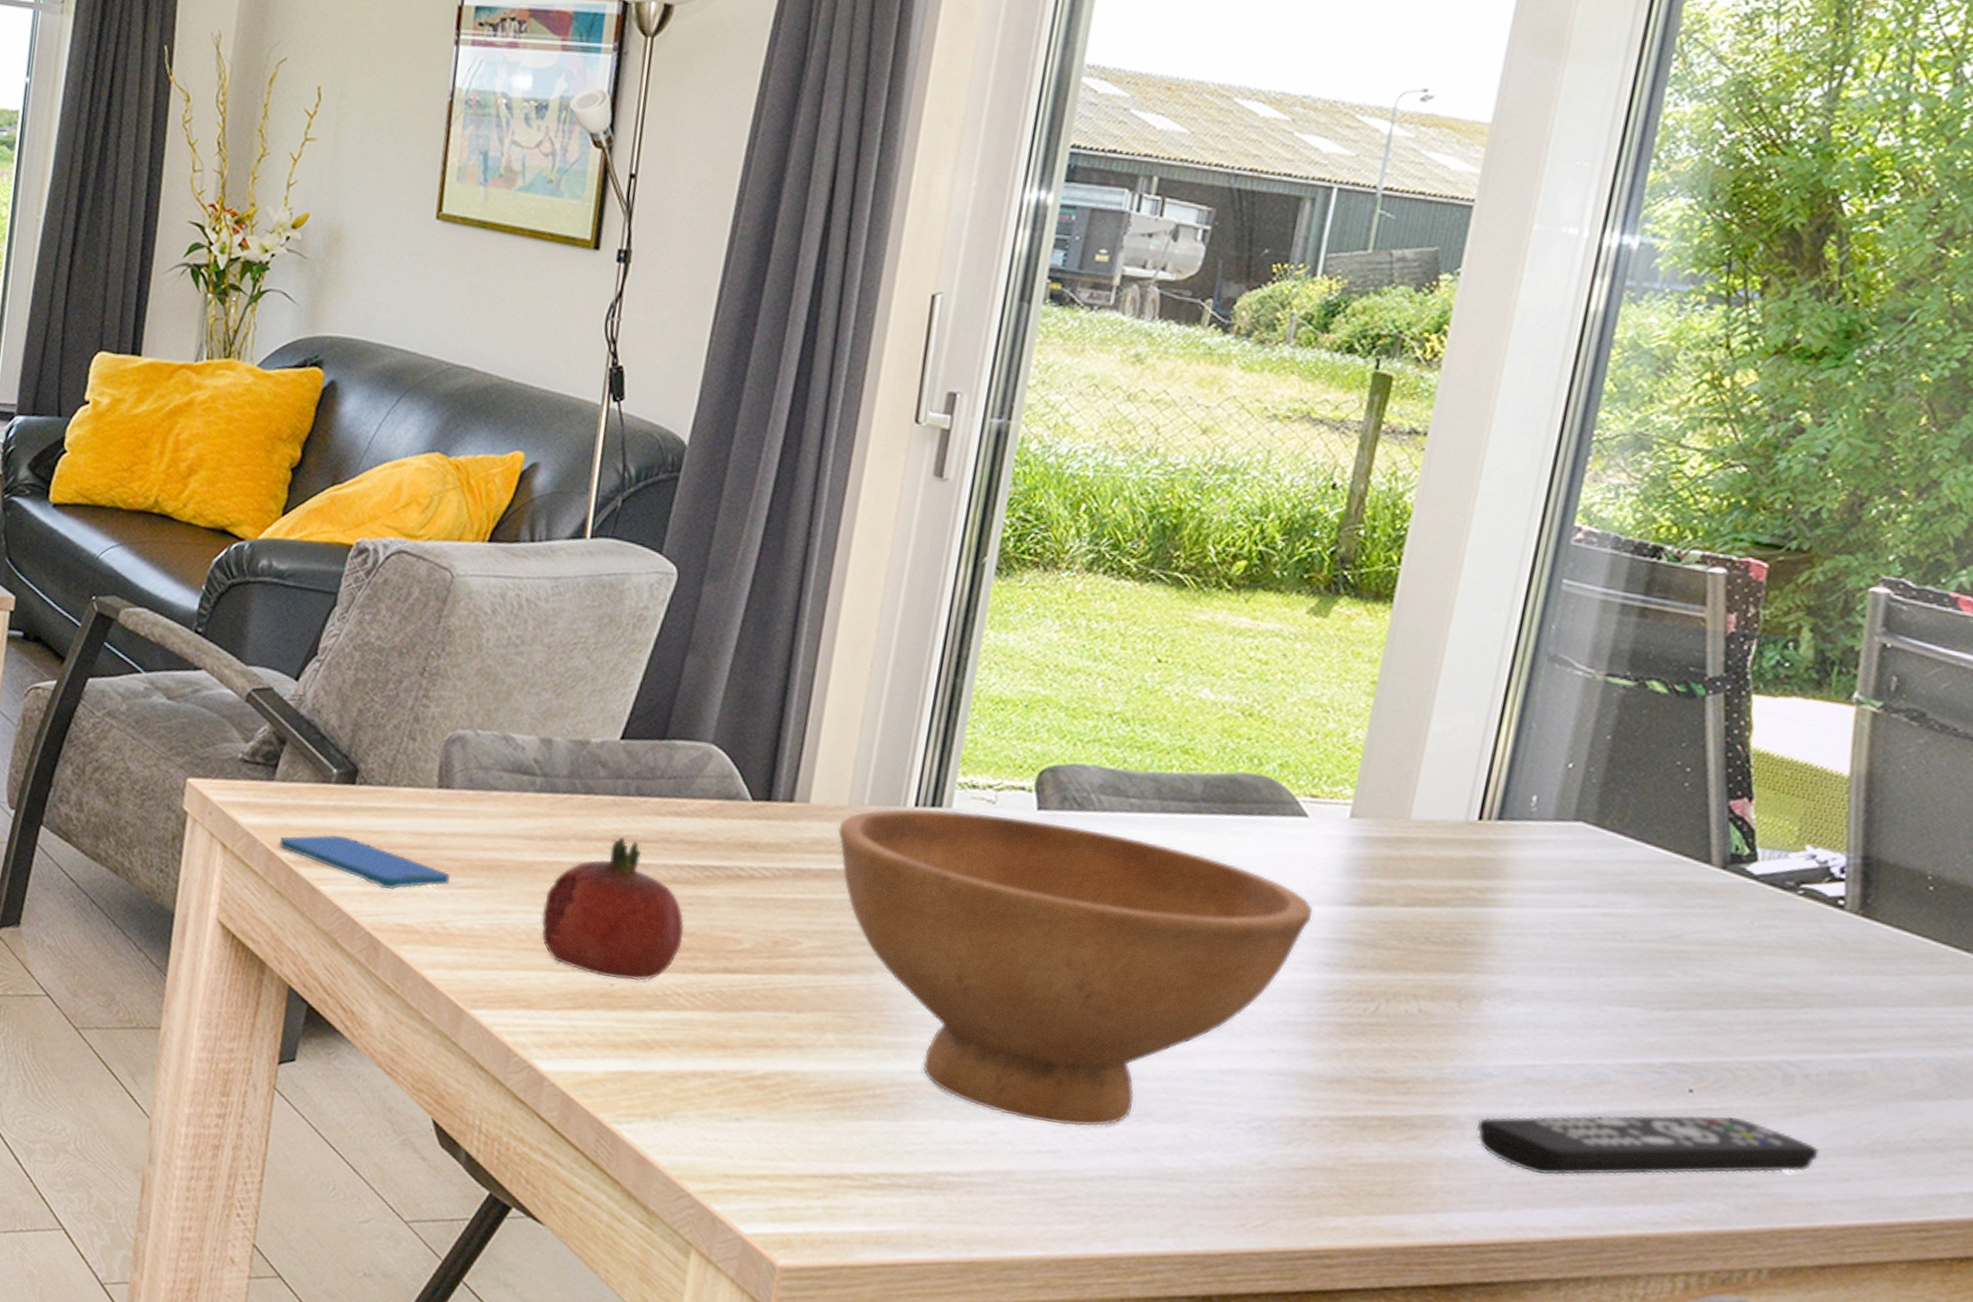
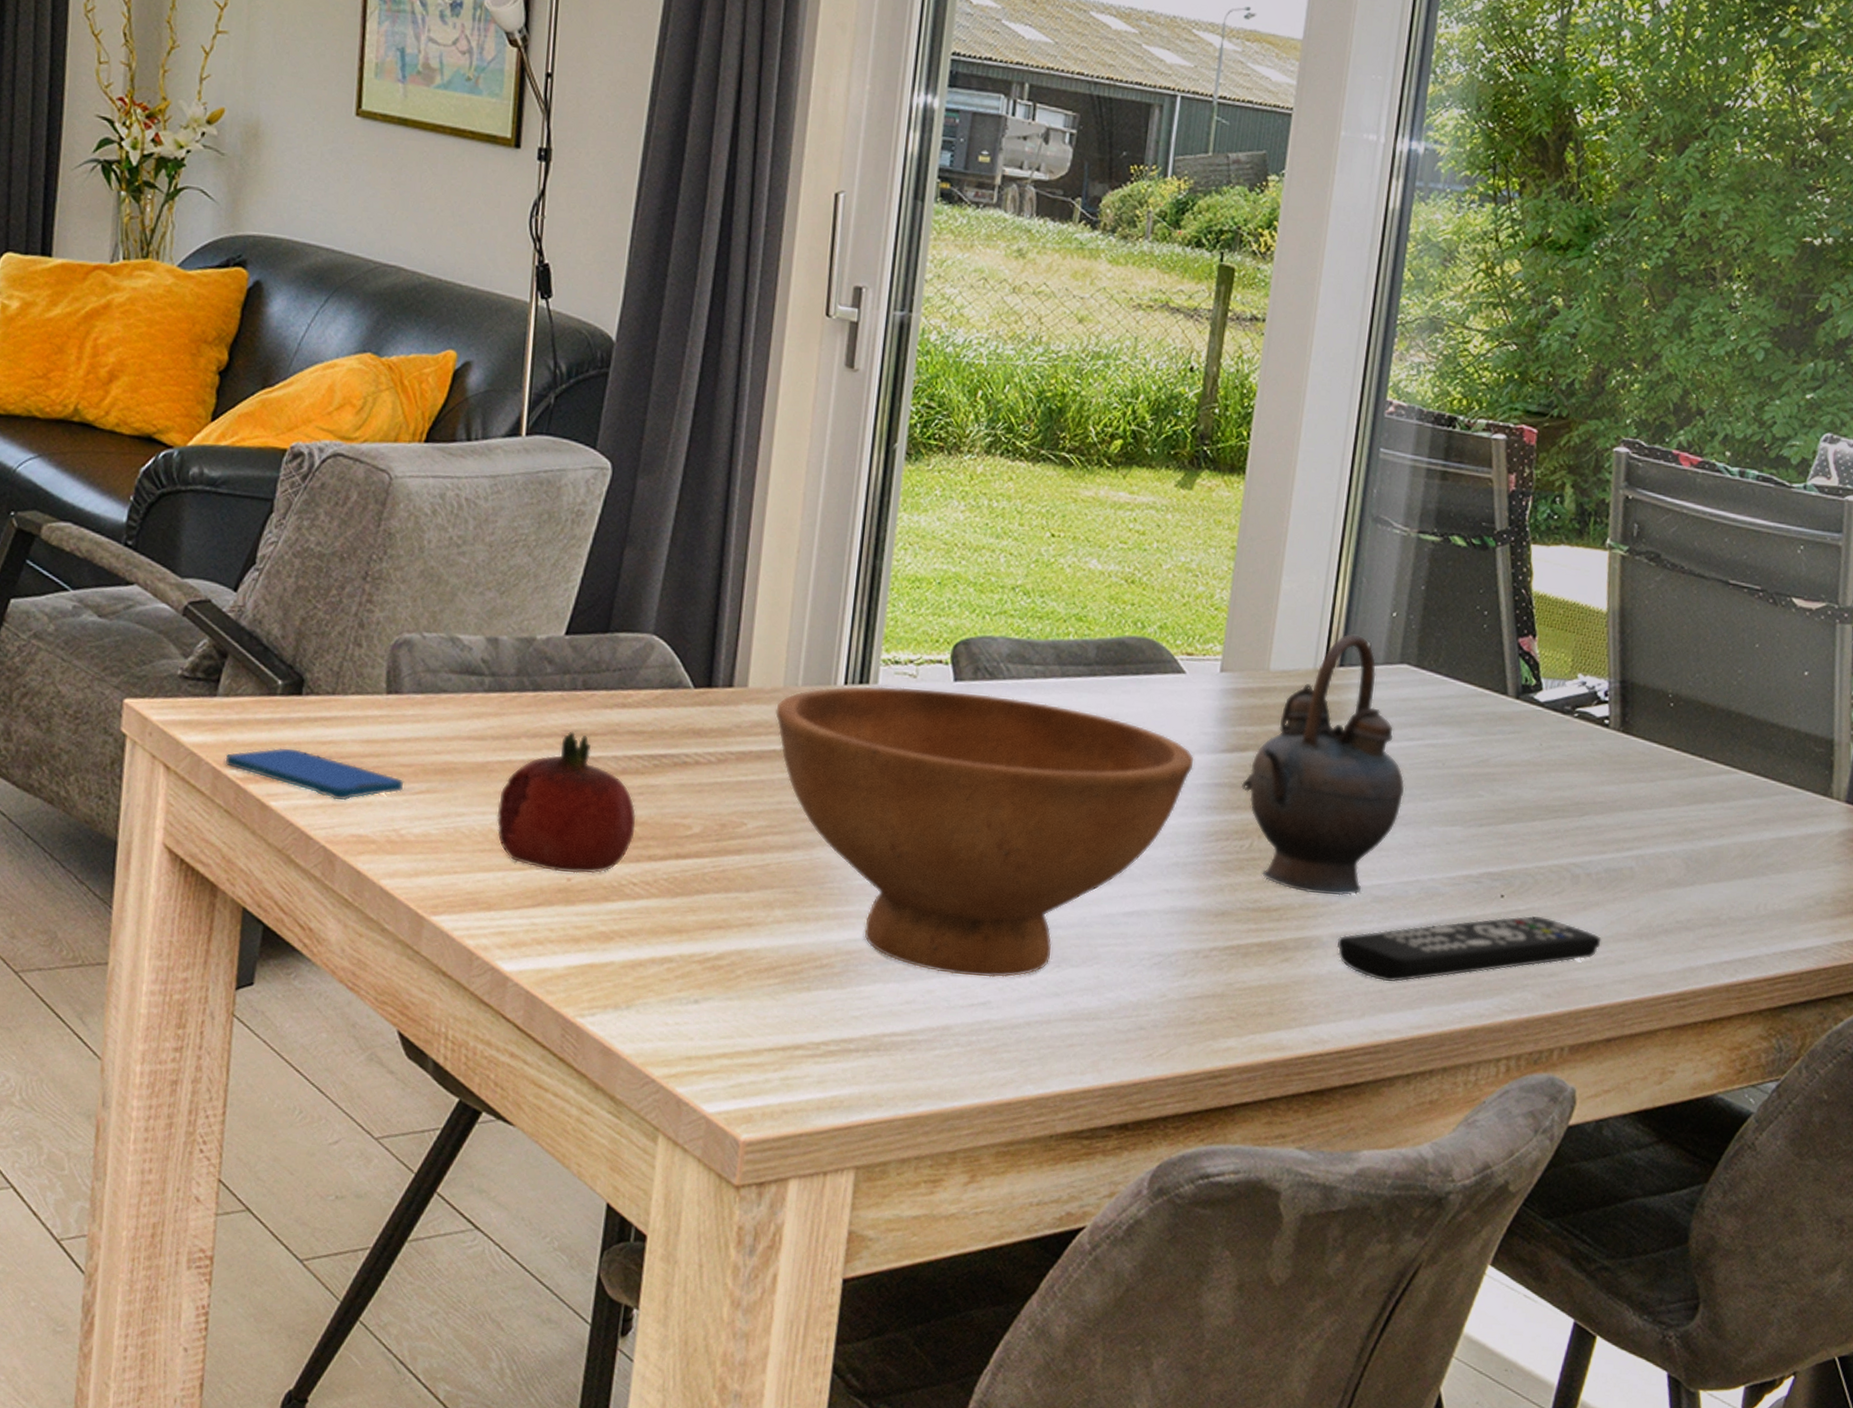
teapot: none [1368,784,1573,1074] -> present [1241,634,1405,896]

